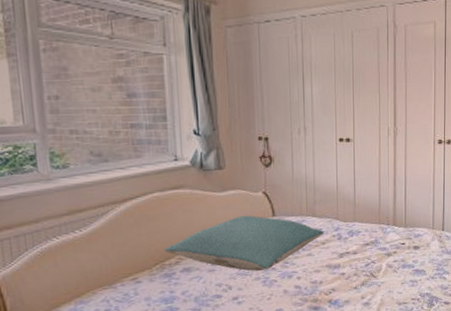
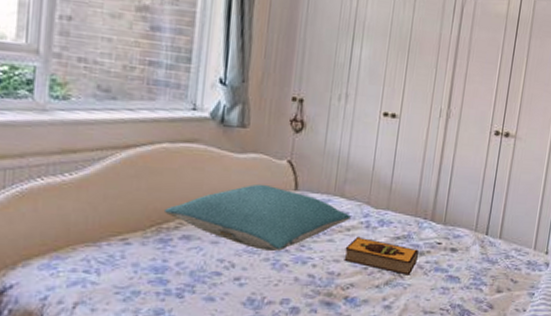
hardback book: none [323,247,386,275] -> present [344,236,419,275]

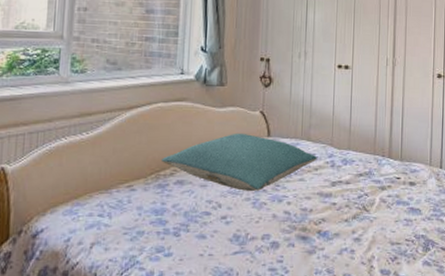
hardback book: present [344,236,419,275] -> none [314,175,380,209]

